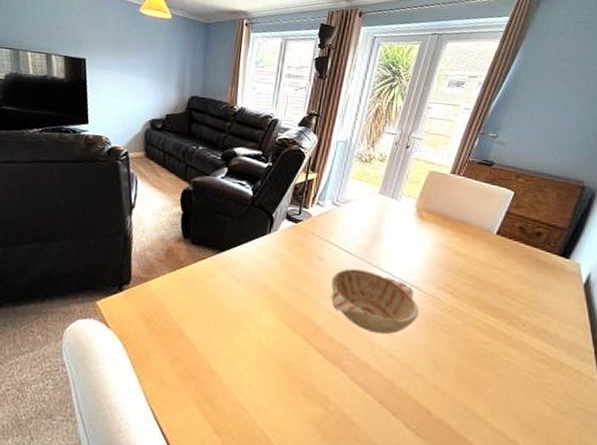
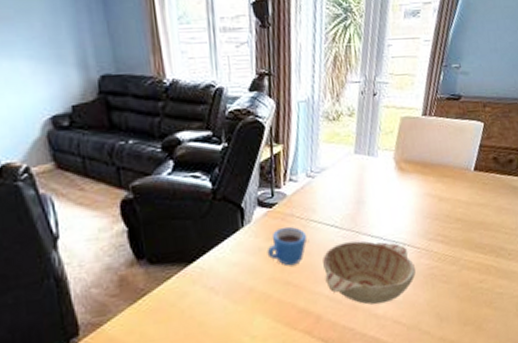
mug: none [285,241,323,277] -> present [267,226,308,266]

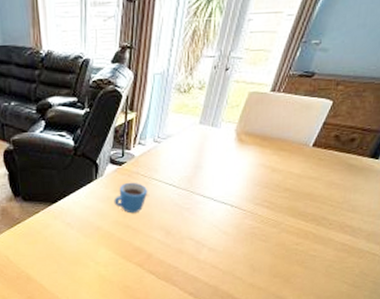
decorative bowl: present [323,241,416,305] -> none [159,199,238,252]

